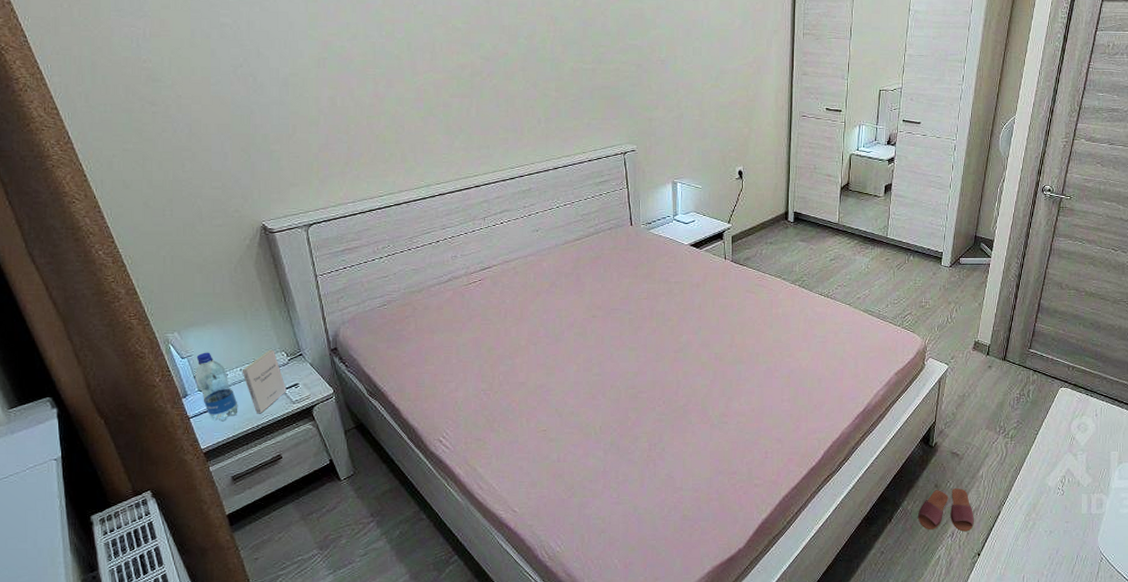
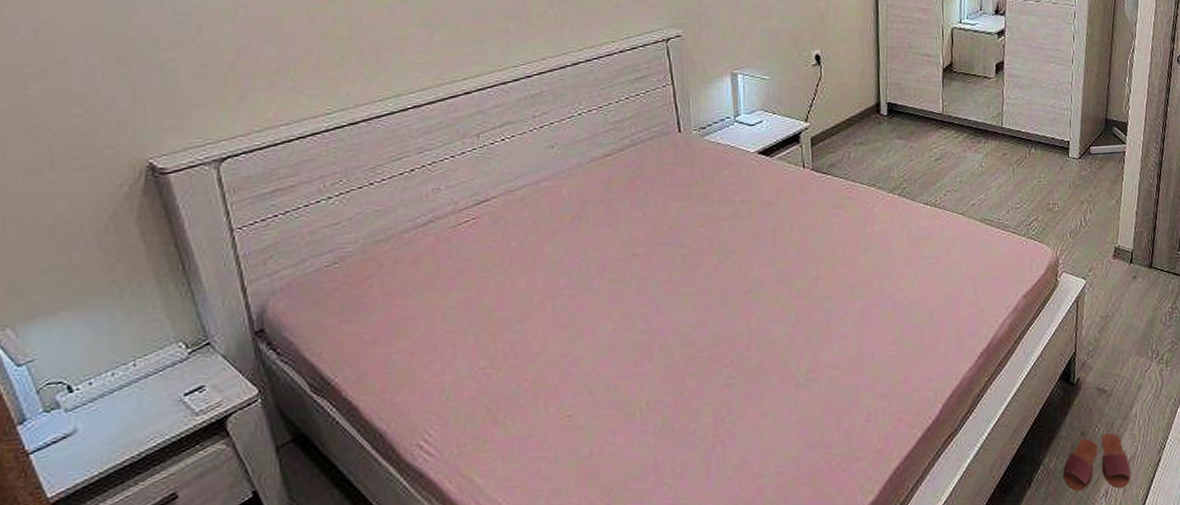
bottle: present [195,352,238,422] -> none [39,353,108,454]
book: present [242,349,287,414] -> none [114,340,186,437]

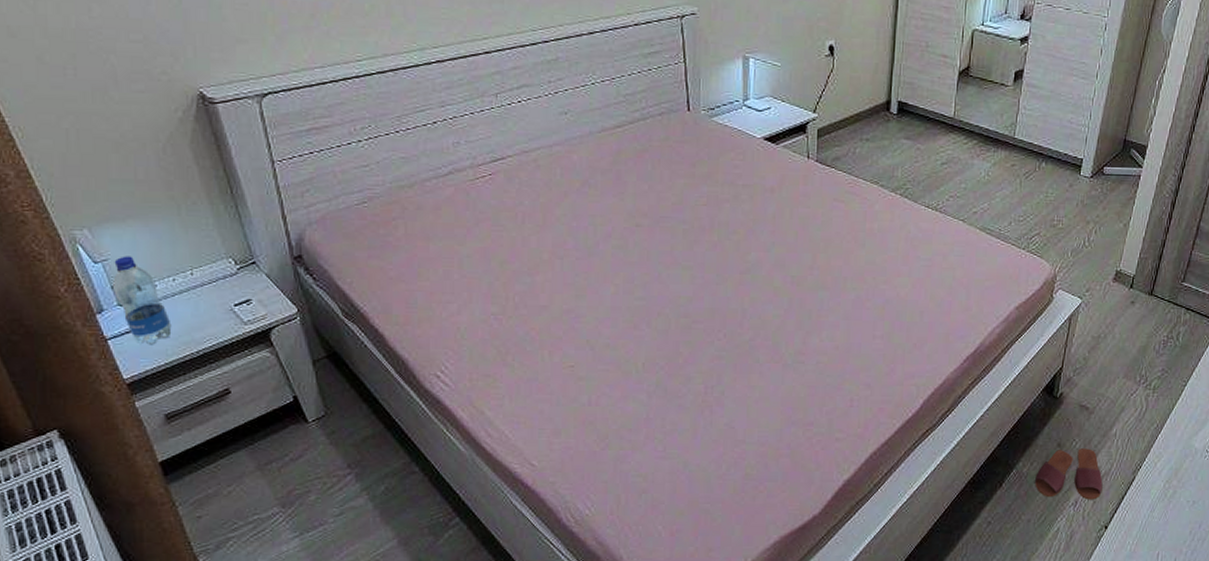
bottle: none [39,353,108,454] -> present [113,256,172,345]

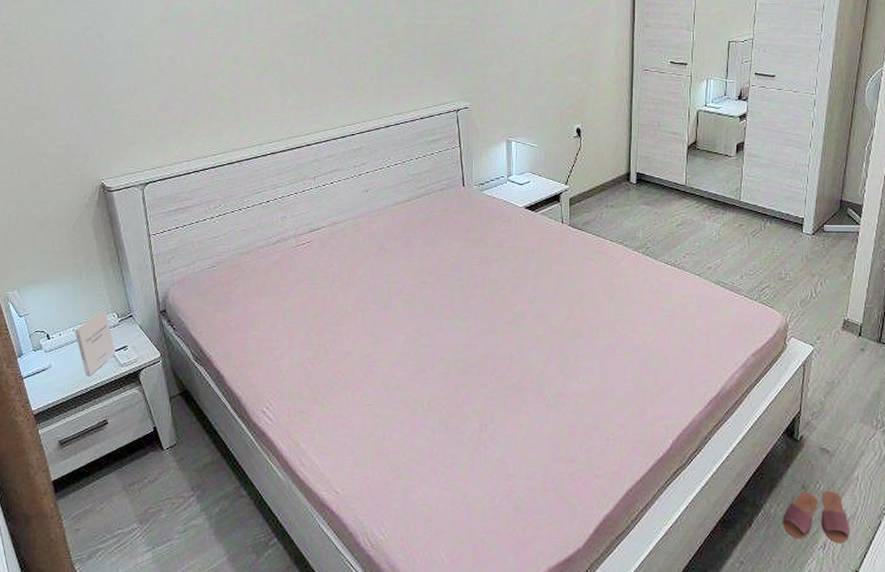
bottle: present [113,256,172,345] -> none [31,311,69,383]
book: none [175,254,236,337] -> present [74,309,116,377]

